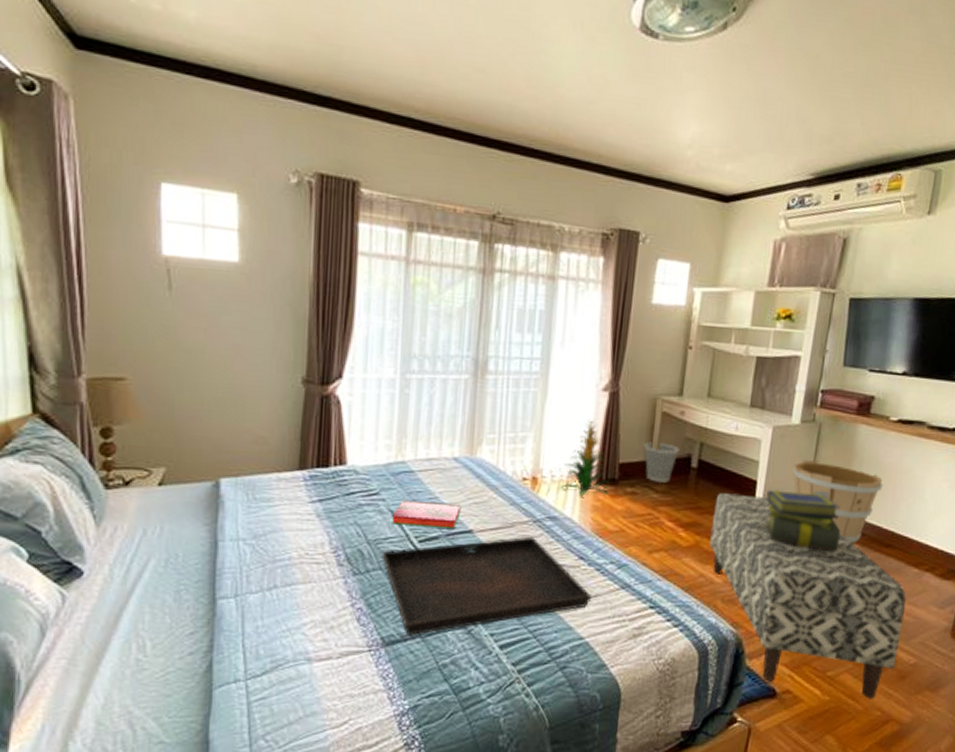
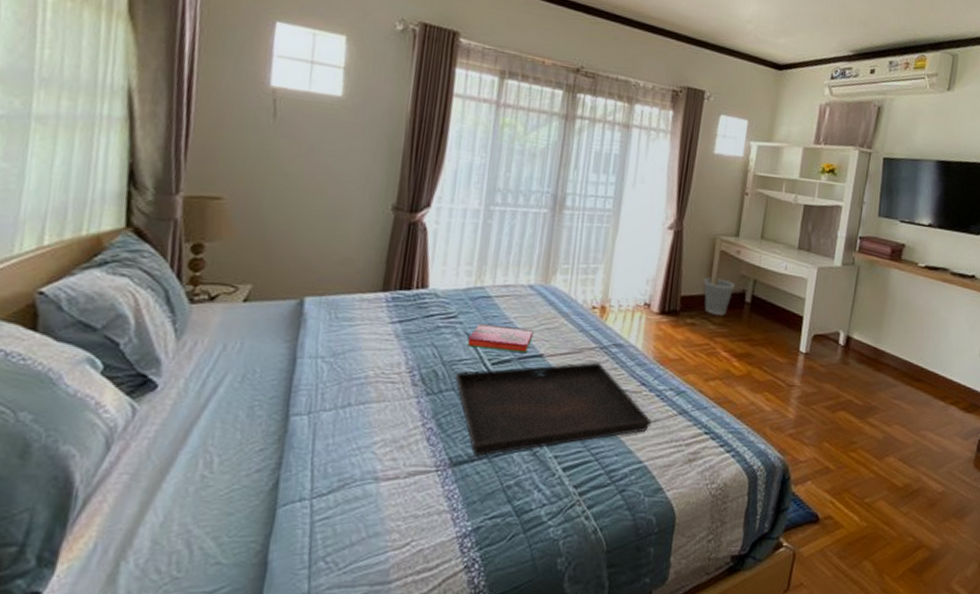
indoor plant: present [560,421,610,497] -> none [626,256,672,326]
bench: present [709,493,906,699] -> none [760,326,934,526]
stack of books: present [766,489,841,552] -> none [811,325,877,385]
wooden bucket: present [792,460,884,544] -> none [834,299,914,378]

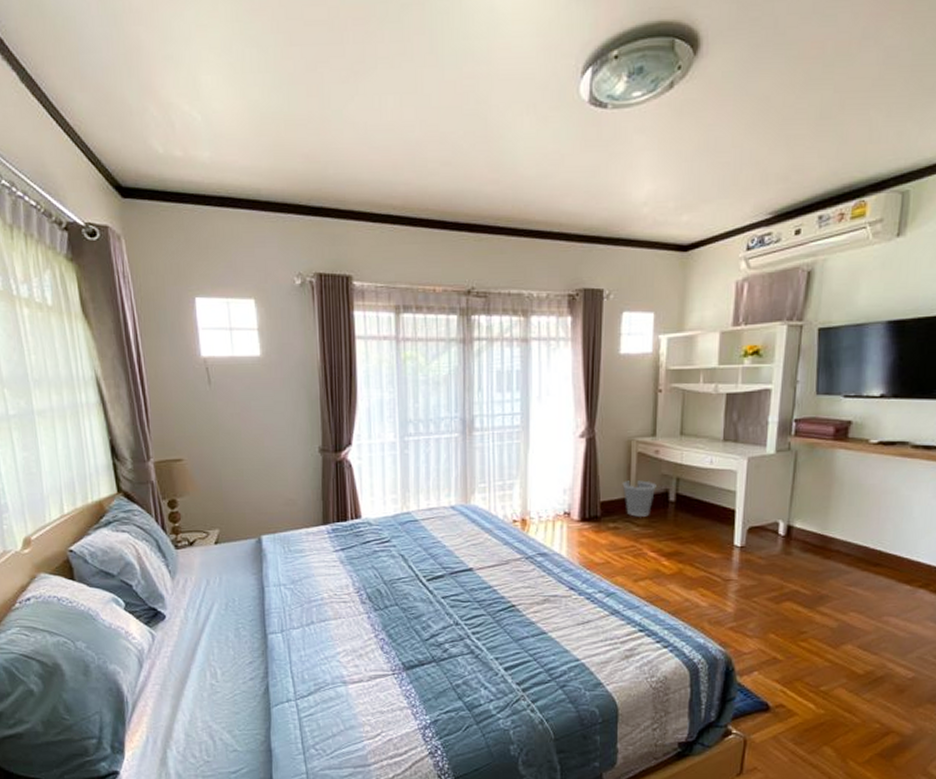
serving tray: present [455,362,651,456] -> none [397,571,583,660]
hardback book: present [467,323,534,352] -> none [403,545,461,568]

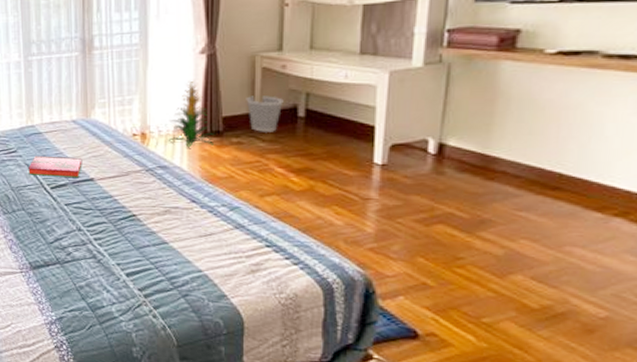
hardback book: none [403,545,461,568] -> present [28,155,82,177]
indoor plant: none [548,466,593,534] -> present [168,82,215,148]

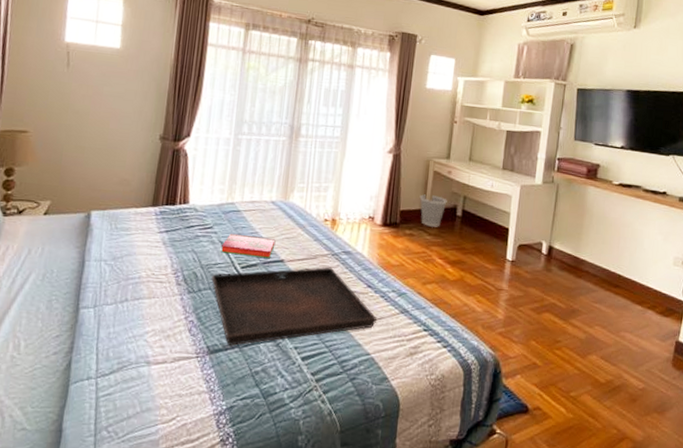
serving tray: none [23,183,206,262] -> present [211,266,377,346]
indoor plant: present [168,82,215,148] -> none [354,176,393,236]

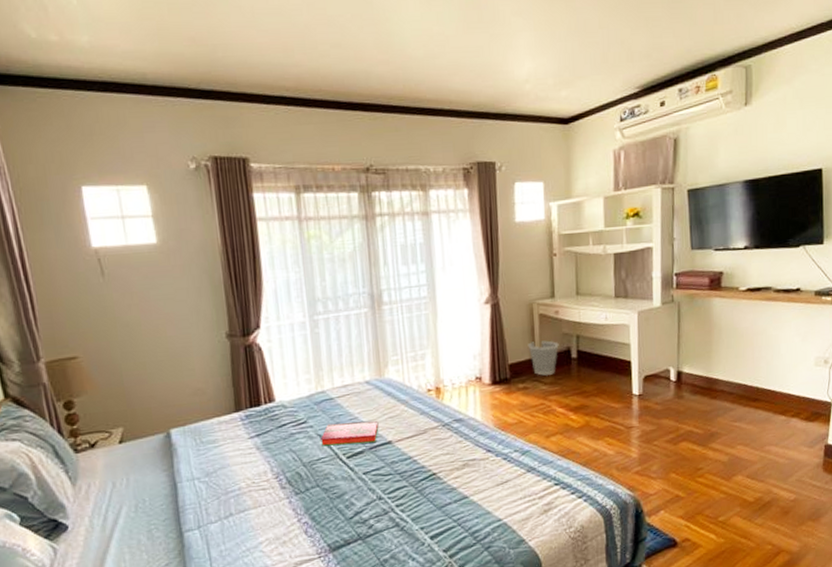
serving tray: present [211,266,377,346] -> none [317,438,503,539]

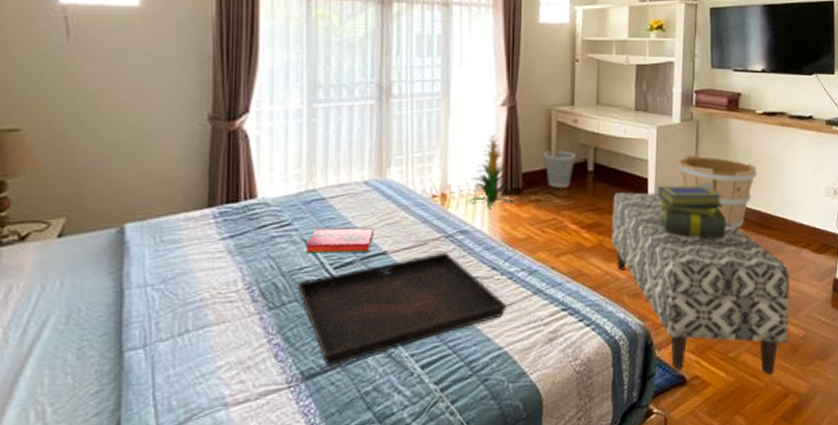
serving tray: none [317,438,503,539] -> present [297,252,506,366]
indoor plant: none [461,332,503,398] -> present [469,135,515,209]
bench: none [597,374,780,536] -> present [611,192,790,375]
stack of books: none [641,364,712,413] -> present [658,185,726,239]
wooden bucket: none [660,335,743,403] -> present [678,155,758,230]

